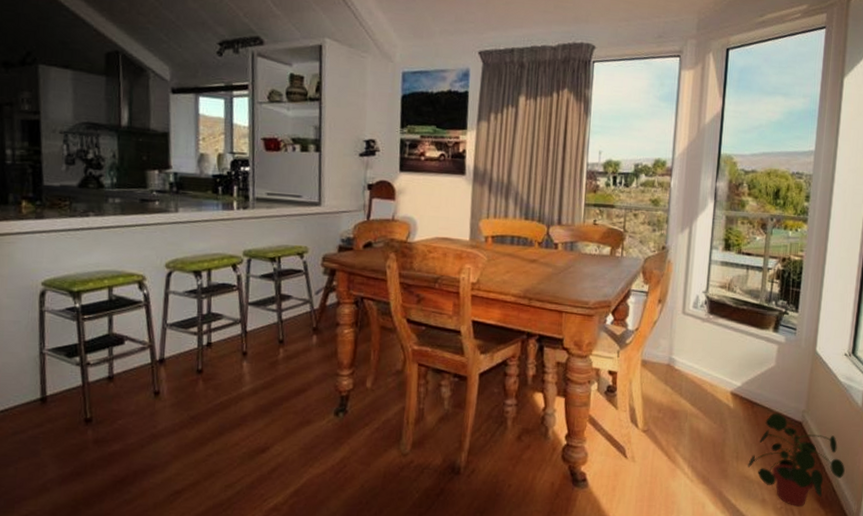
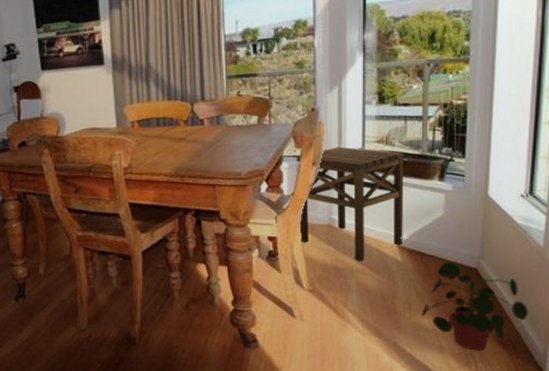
side table: none [640,287,744,404] -> present [296,146,404,261]

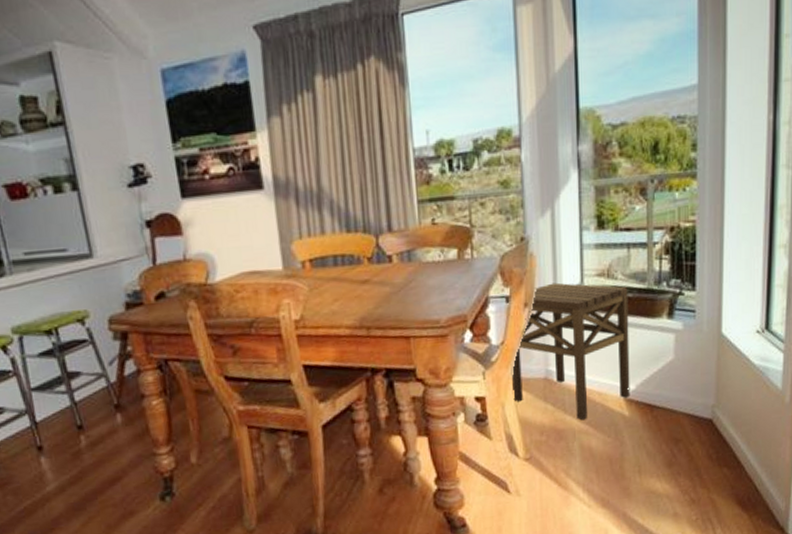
potted plant: present [421,261,528,351] -> none [653,413,768,515]

